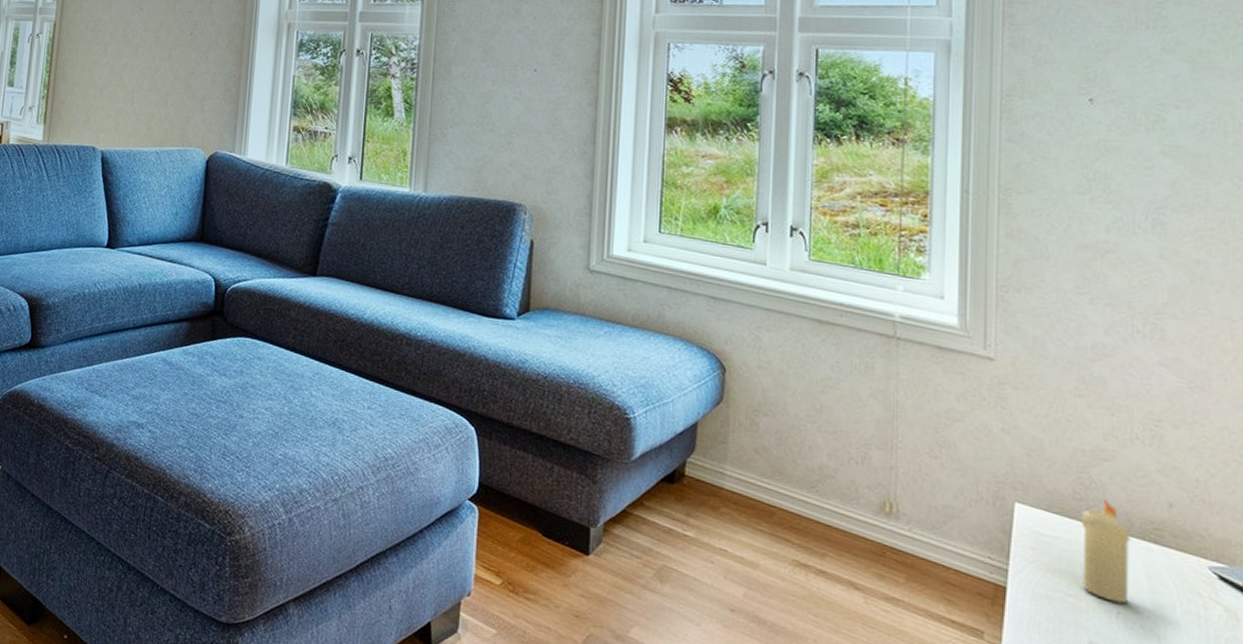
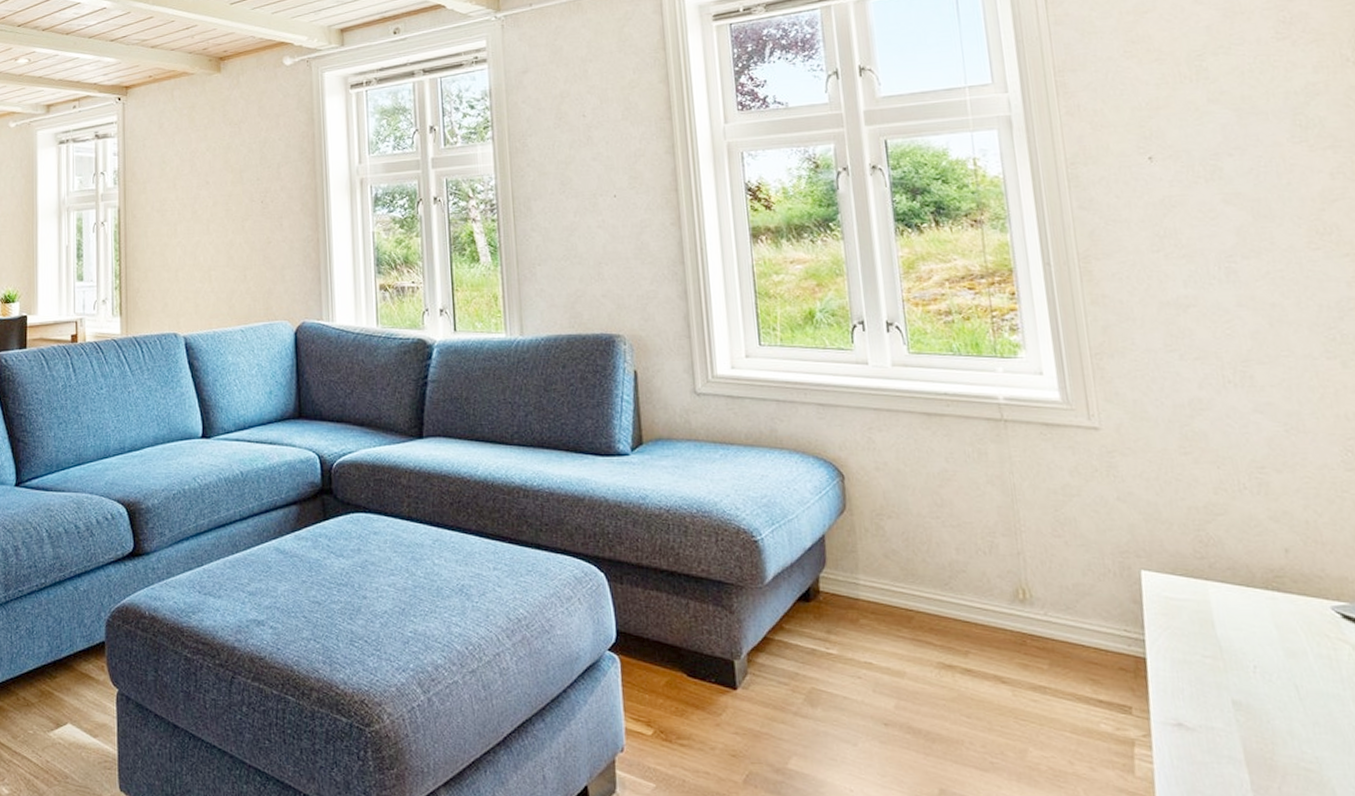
candle: present [1081,499,1131,604] -> none [1205,554,1263,657]

